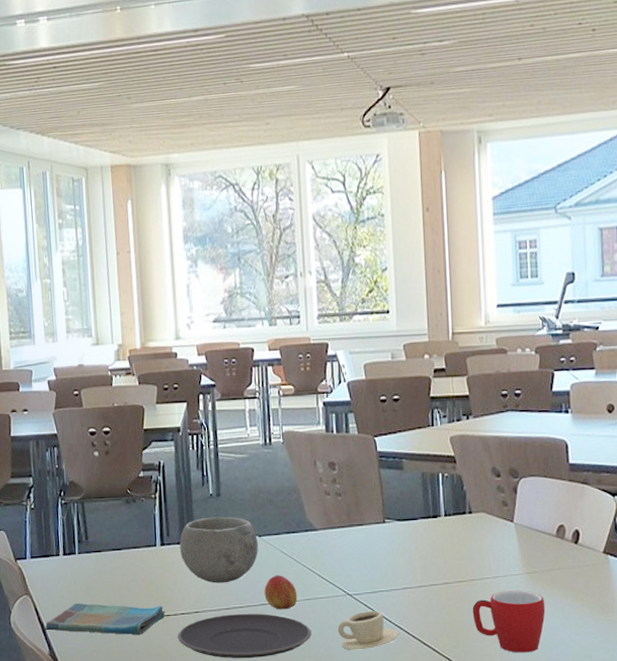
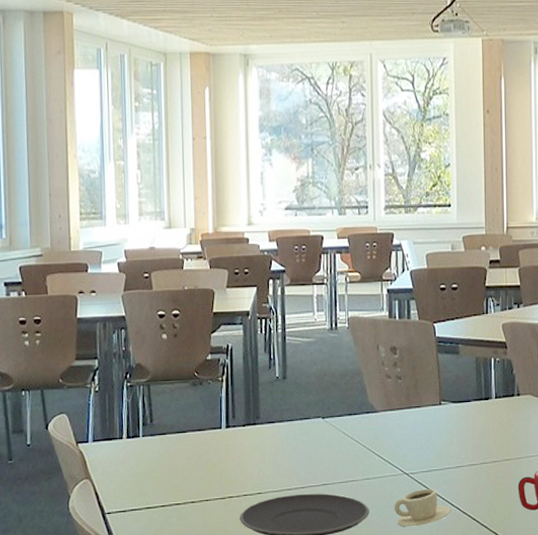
dish towel: present [46,603,166,635] -> none [106,486,229,517]
bowl: present [179,516,258,583] -> none [245,399,321,465]
peach: present [264,575,298,610] -> none [325,455,357,490]

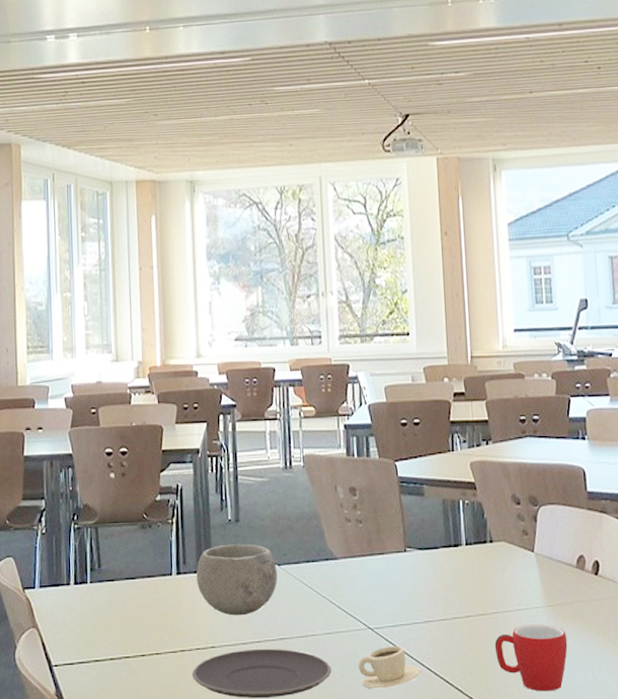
bowl: none [245,399,321,465] -> present [196,544,277,616]

